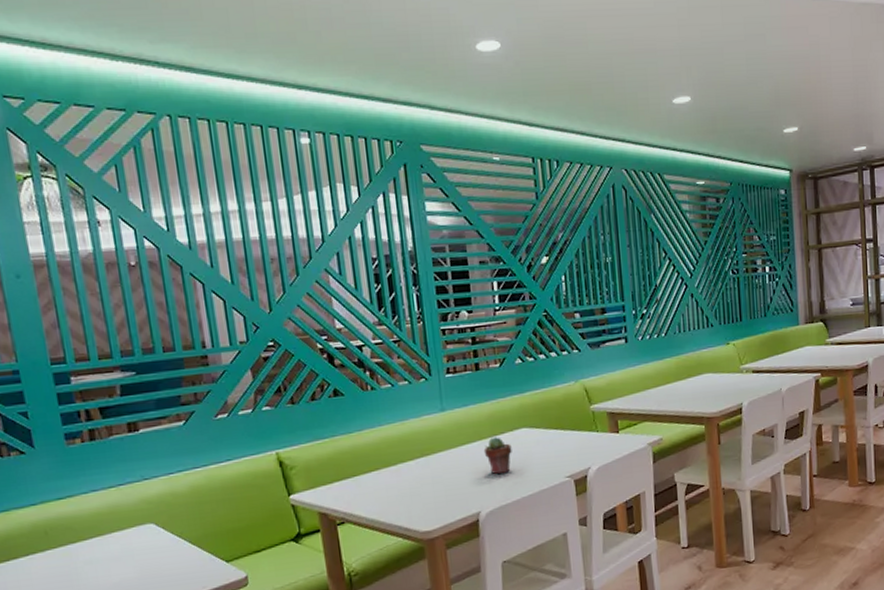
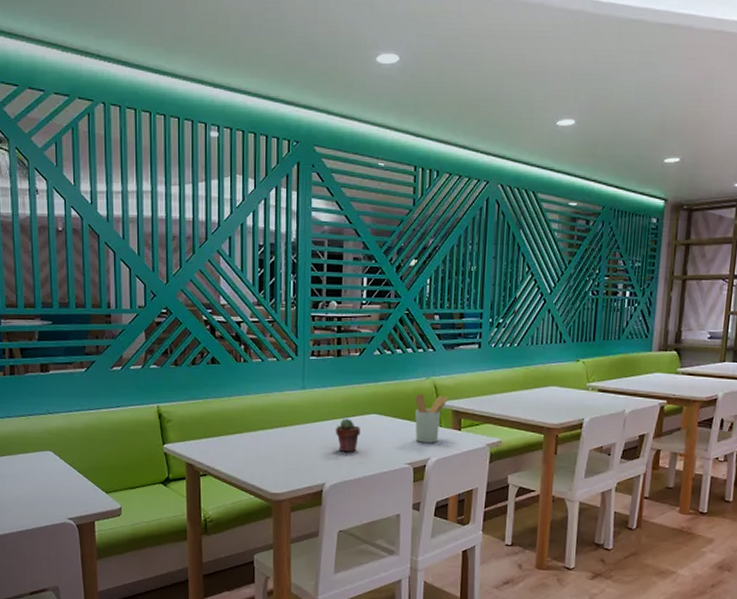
utensil holder: none [565,398,603,452] -> present [415,393,450,443]

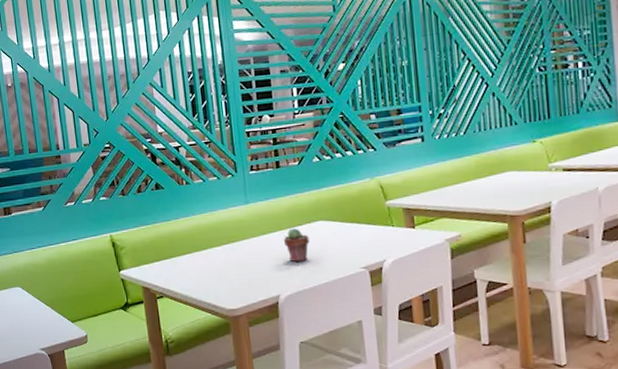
utensil holder: present [415,393,450,443] -> none [361,194,398,245]

